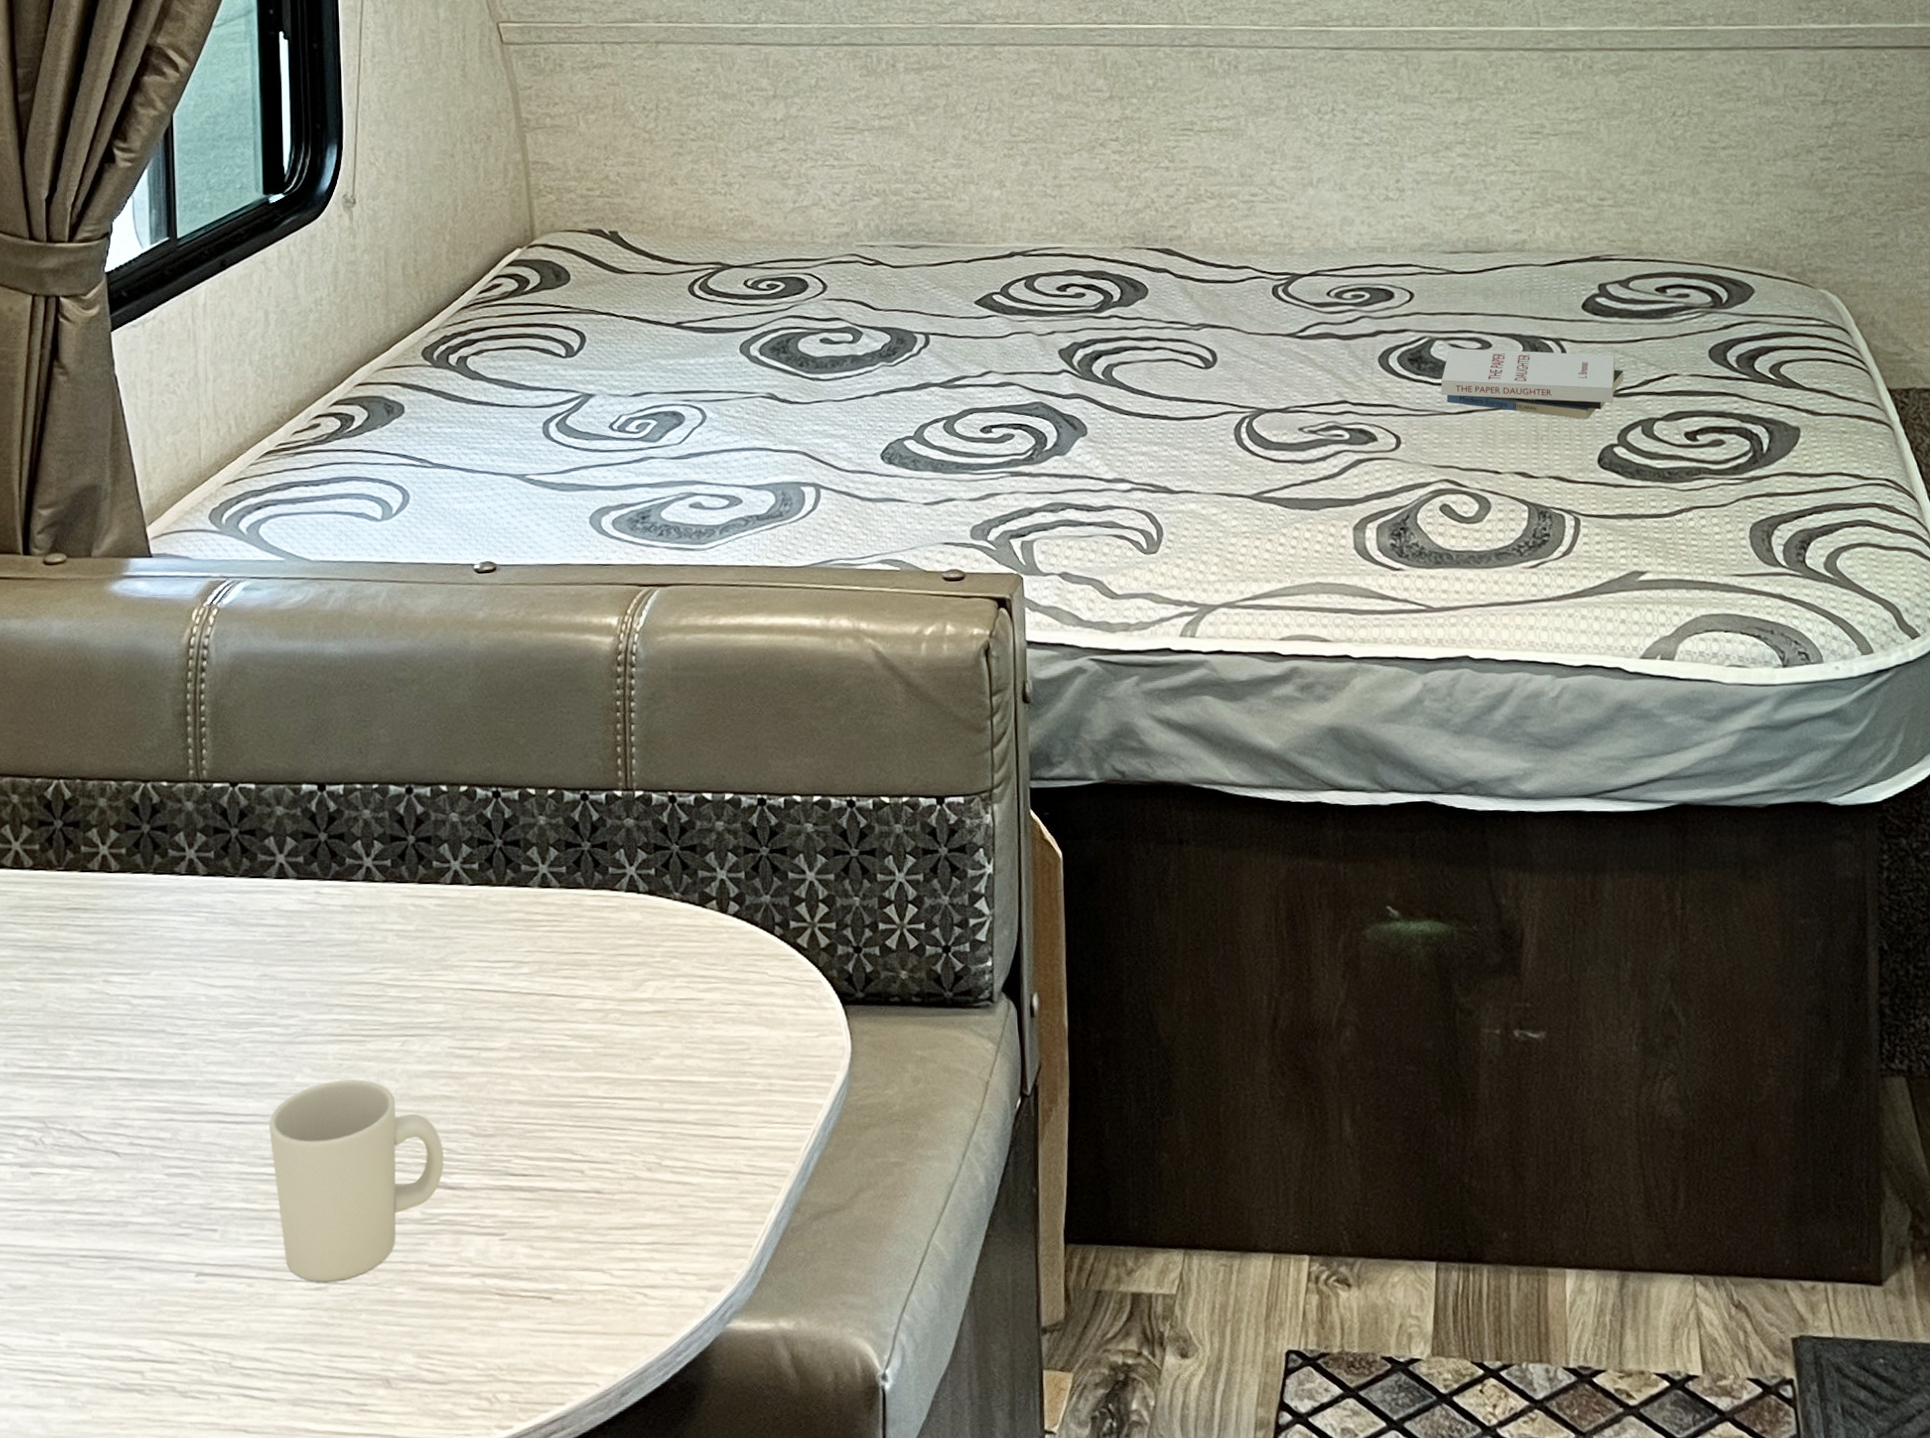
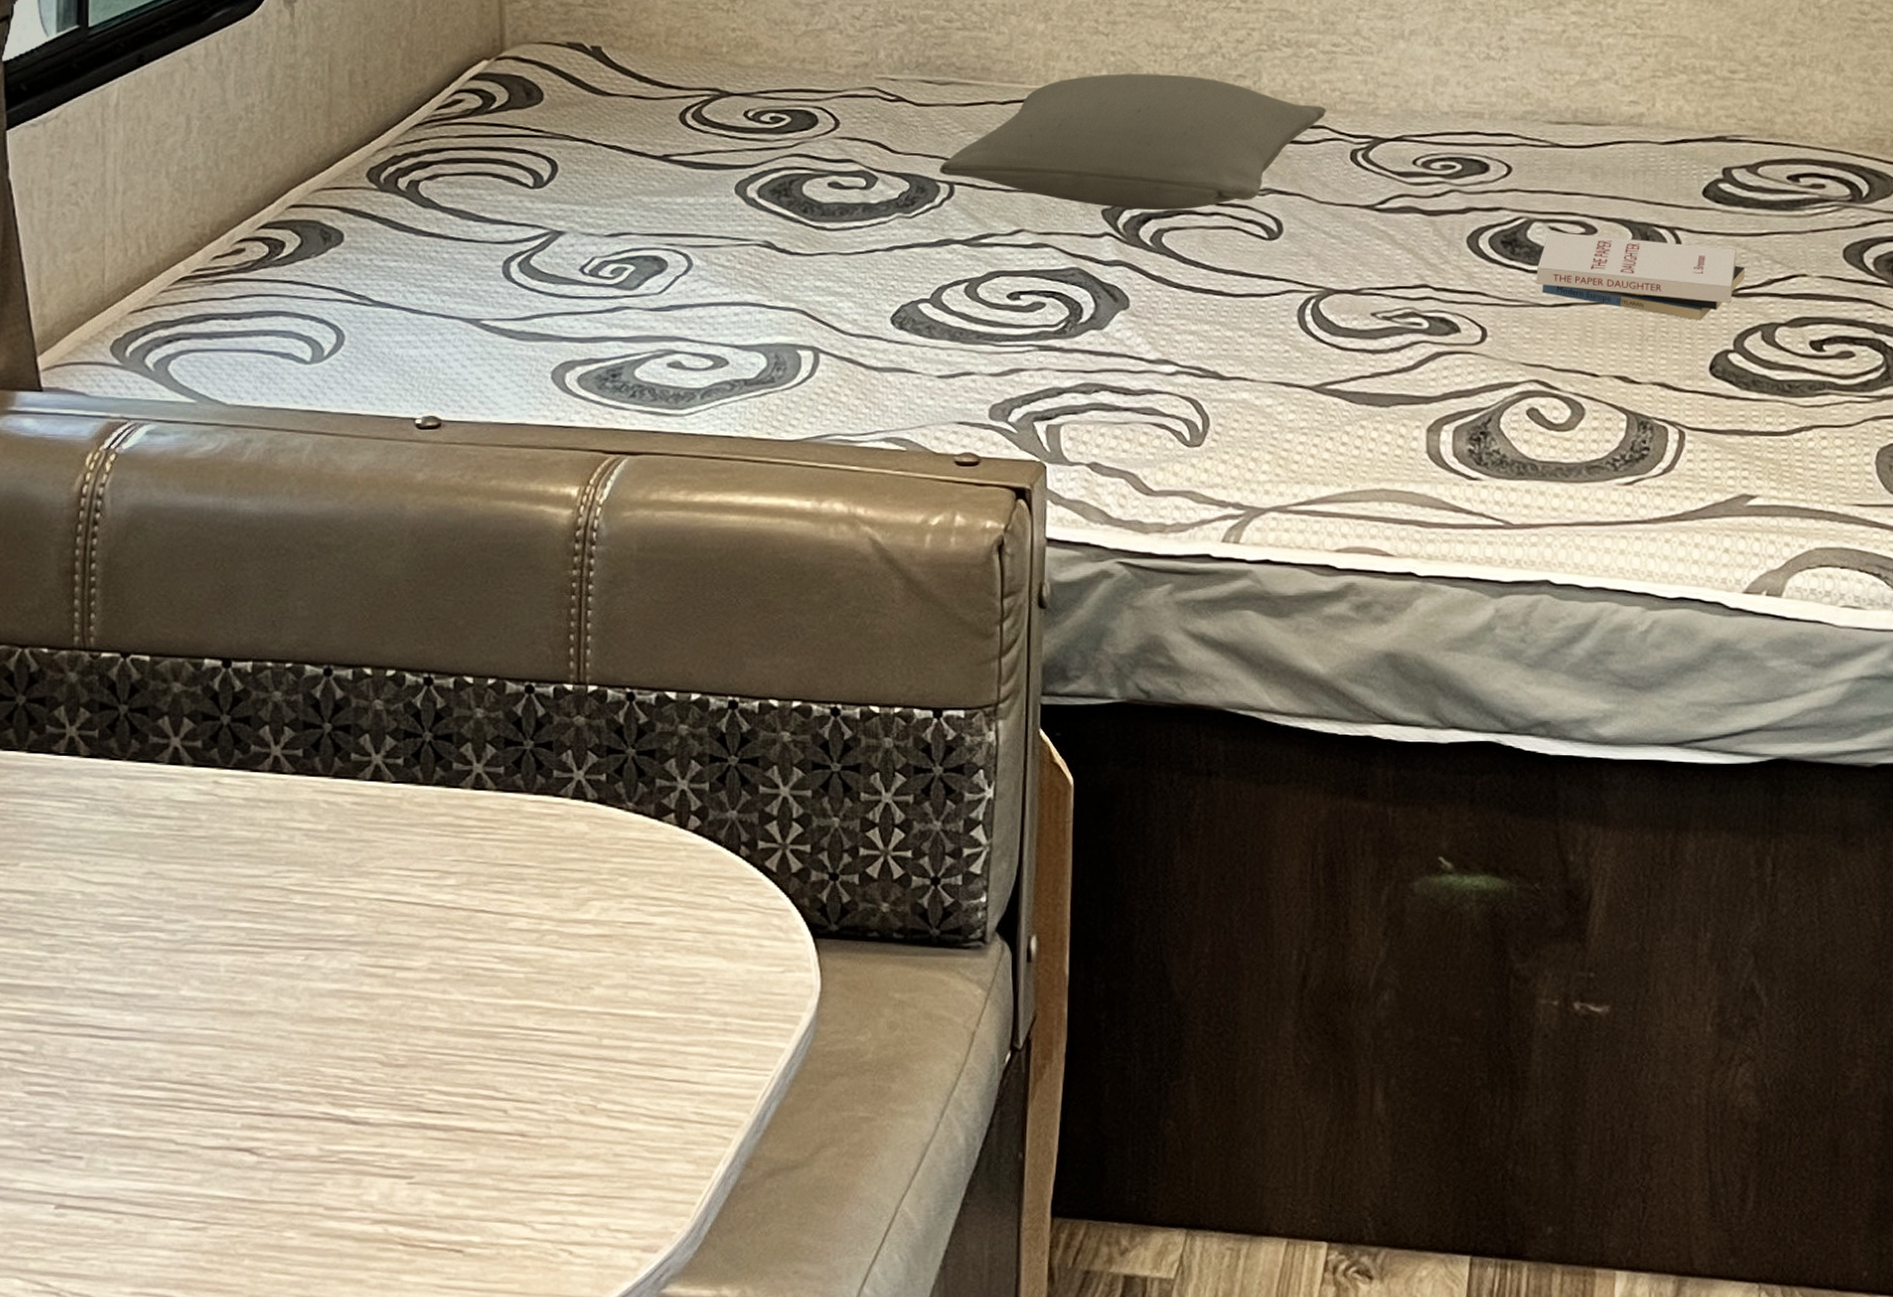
mug: present [269,1079,444,1282] -> none [148,996,347,1221]
pillow: none [916,228,1249,349] -> present [940,74,1326,210]

